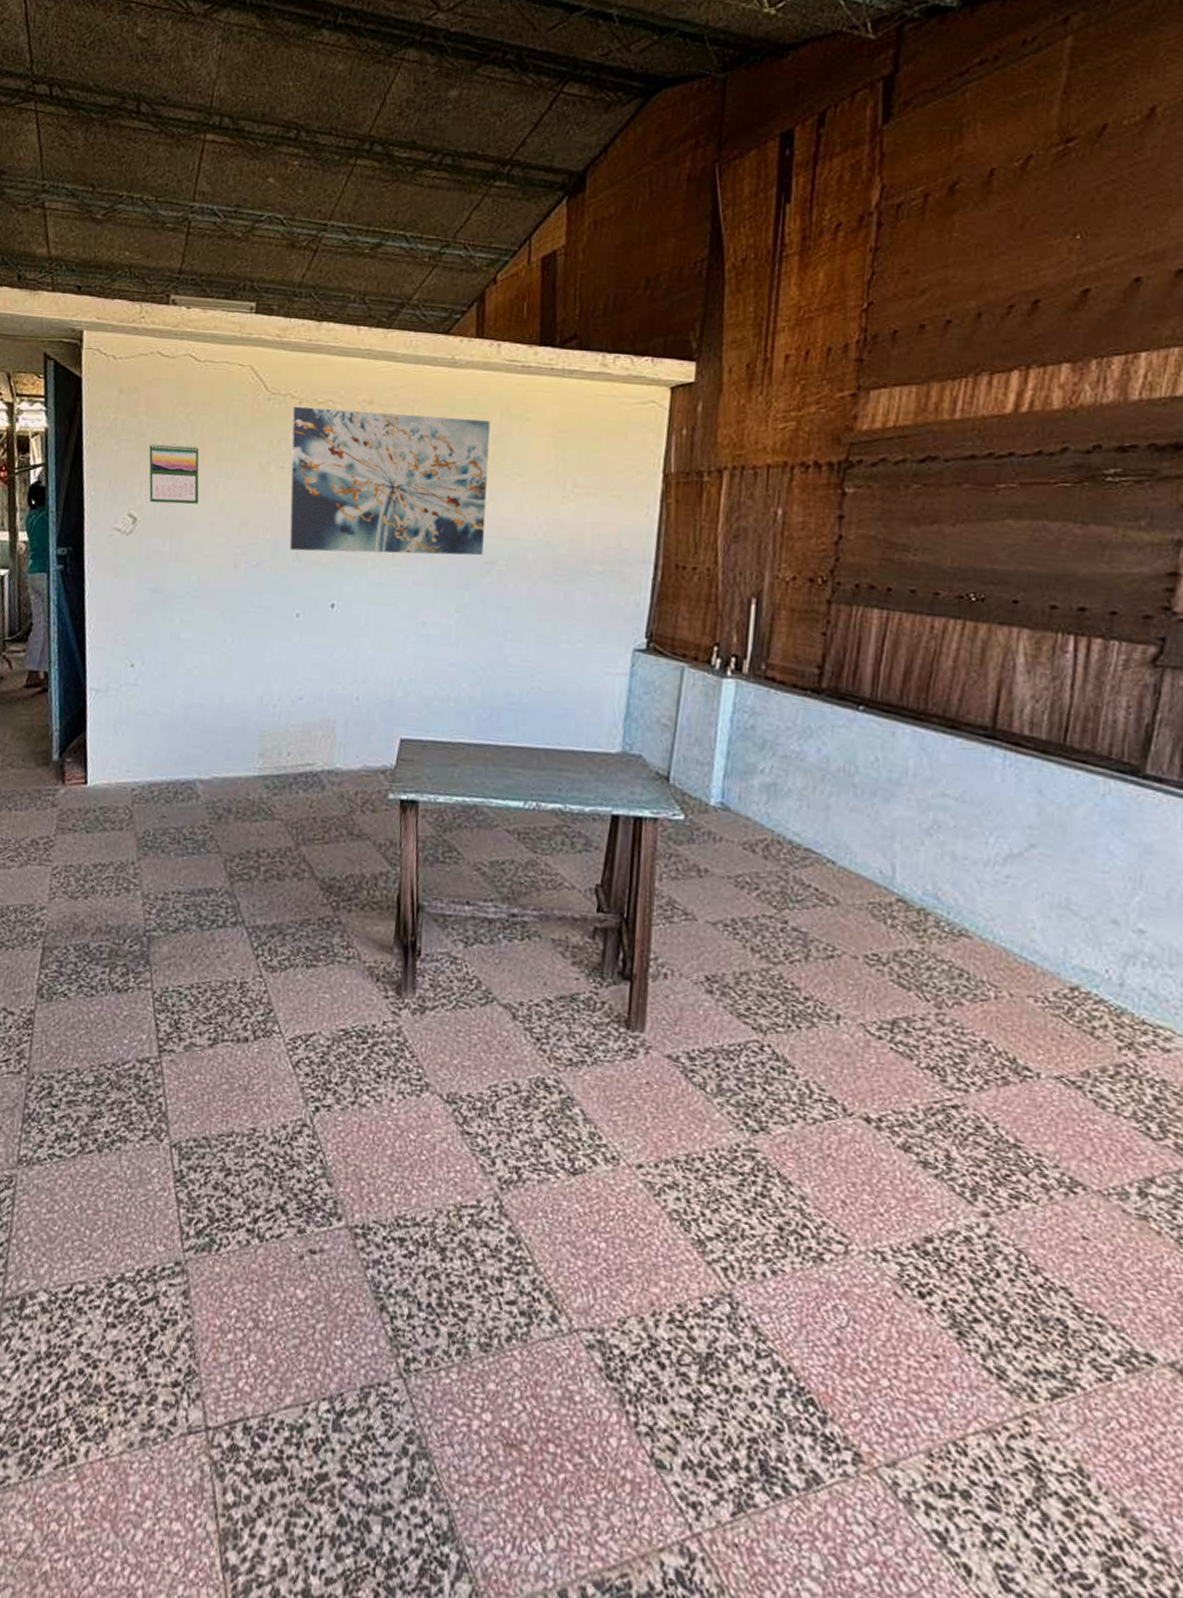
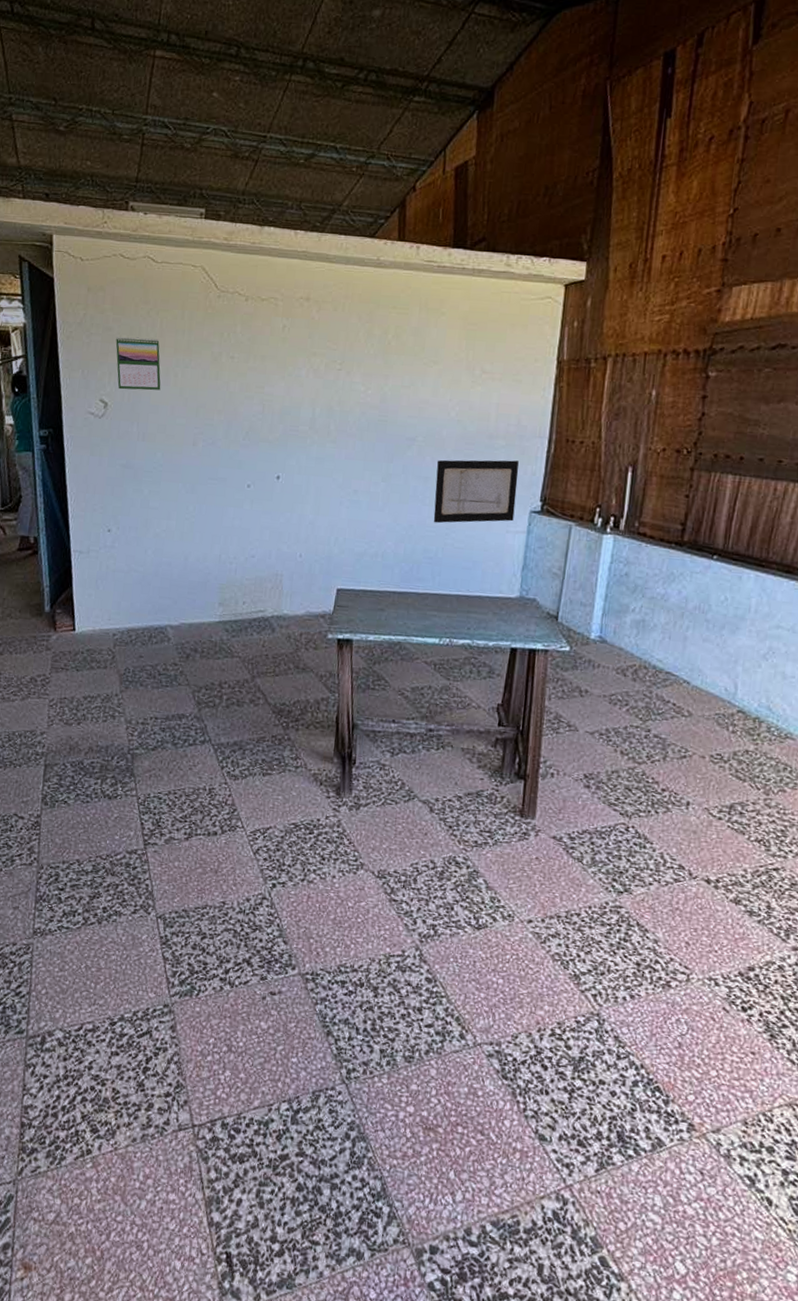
wall art: present [289,407,491,556] -> none [239,303,411,433]
wall art: none [516,587,619,663] -> present [433,459,519,524]

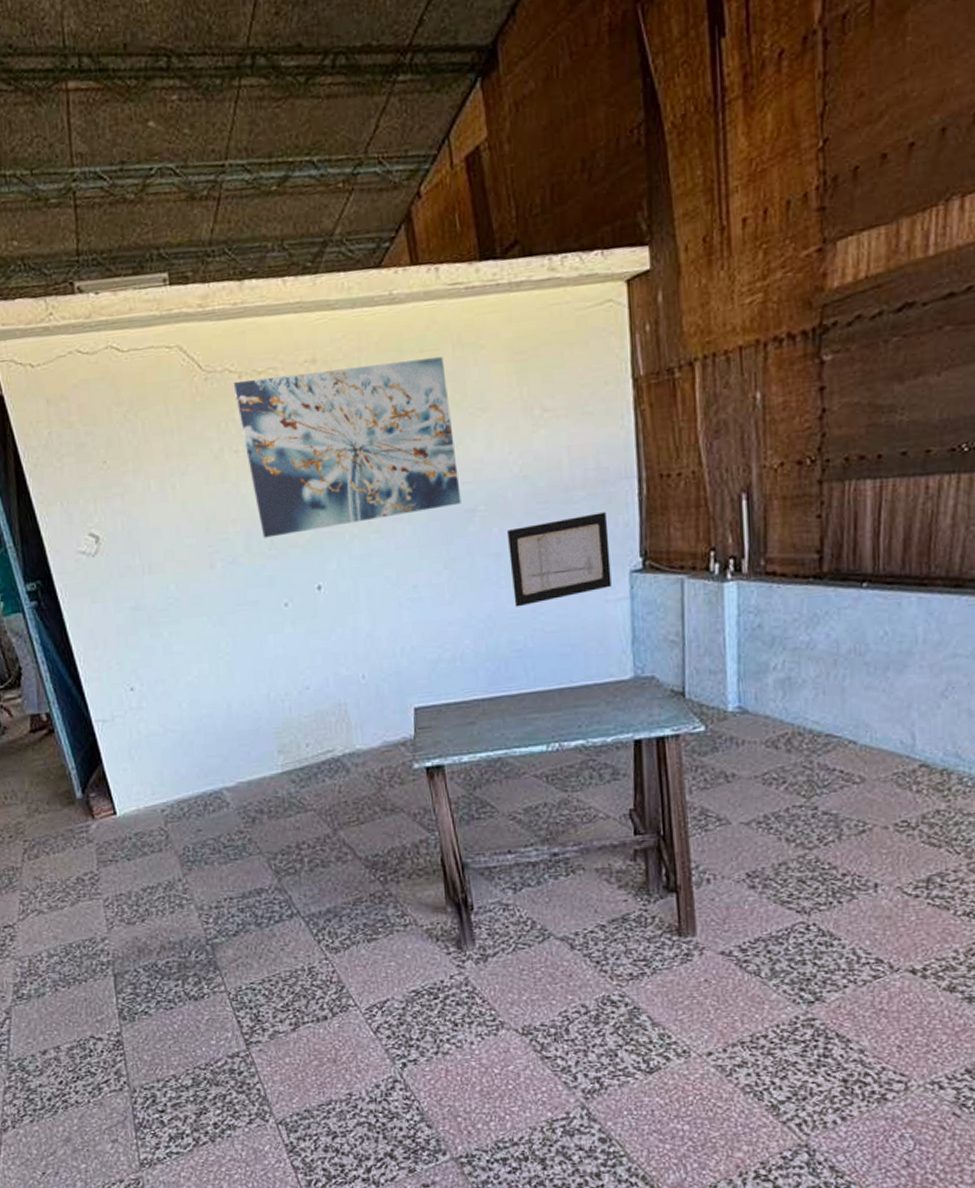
calendar: present [115,337,161,391] -> none [93,446,159,517]
wall art: none [239,303,411,433] -> present [233,357,462,538]

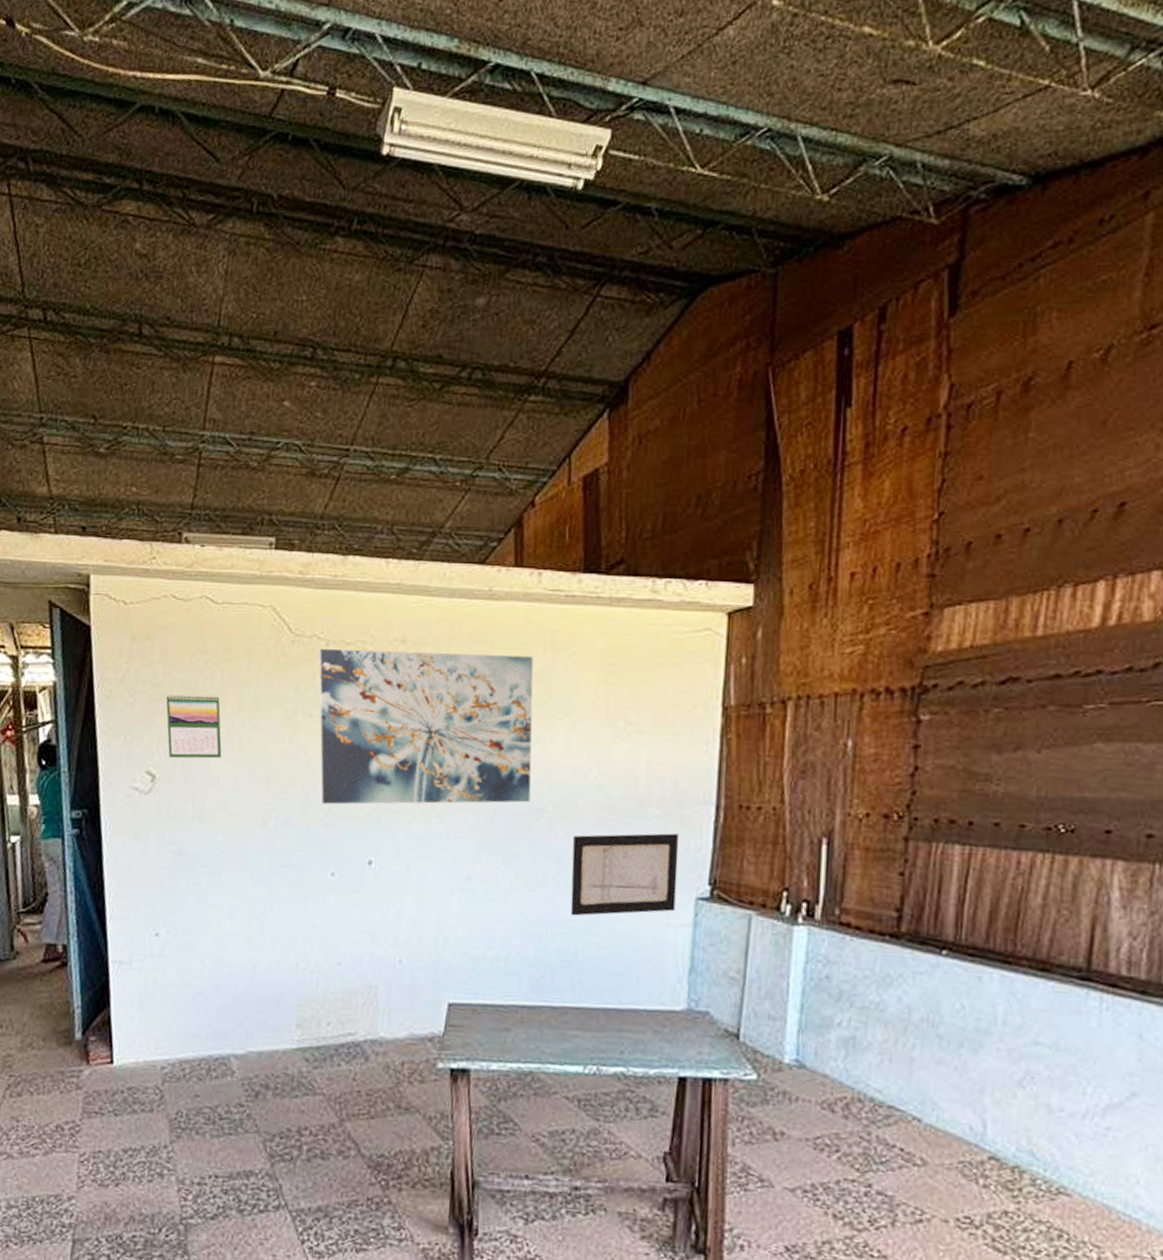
calendar: none [93,446,159,517] -> present [166,694,222,759]

